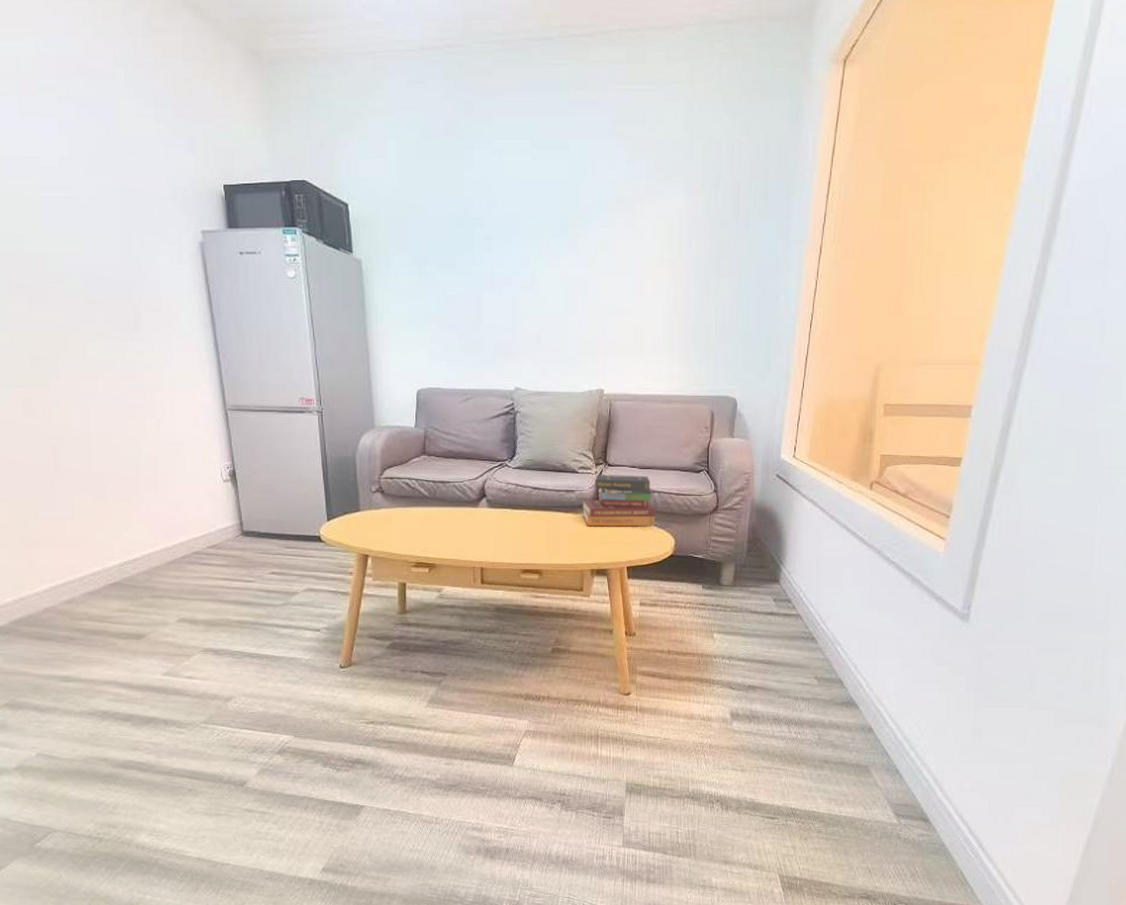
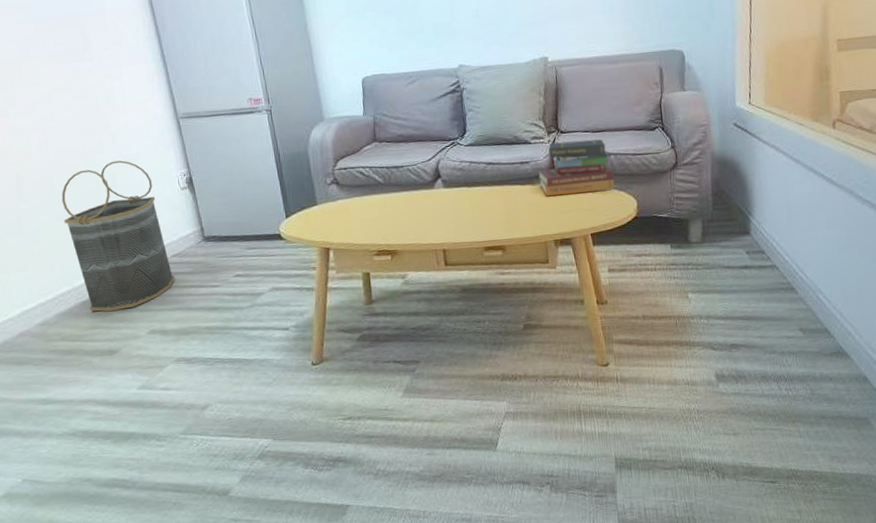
basket: none [99,446,210,596] -> present [61,160,175,312]

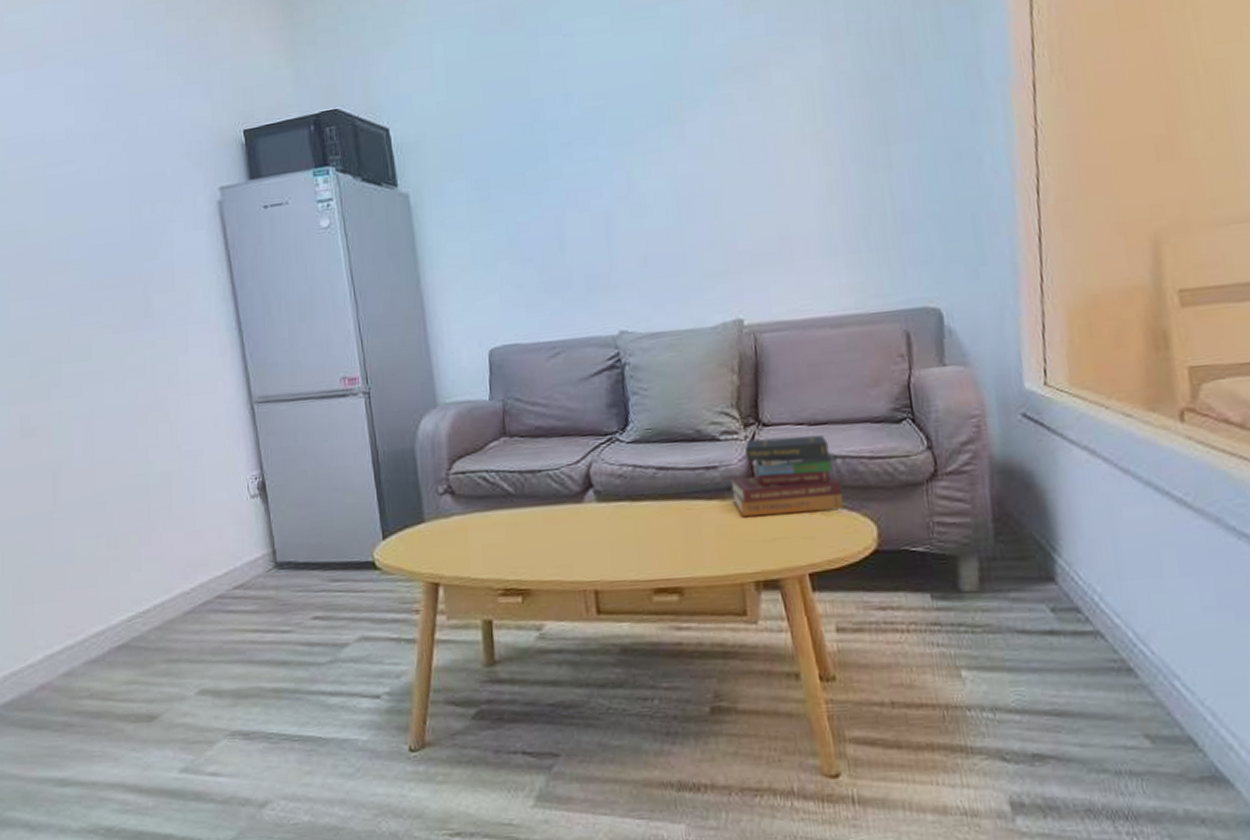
basket: present [61,160,175,312] -> none [104,457,236,662]

